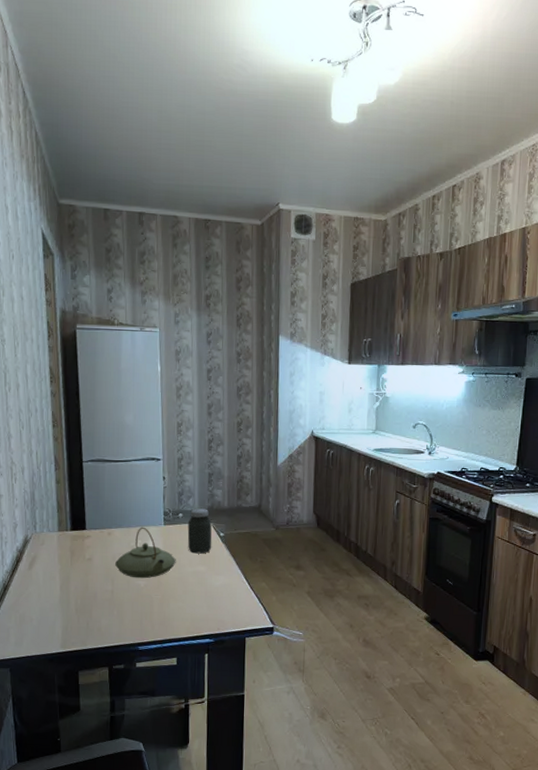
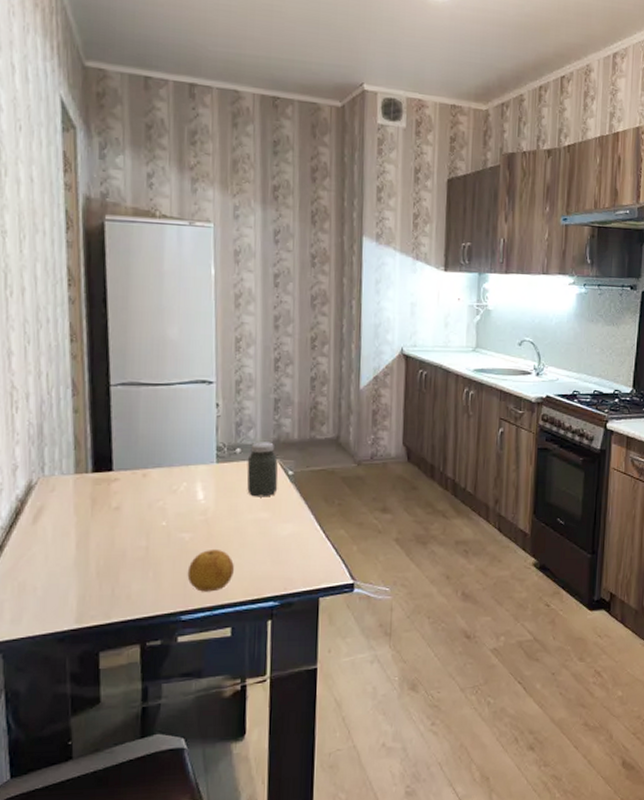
teapot: present [115,527,176,579] -> none [151,465,232,530]
fruit: none [143,594,178,629] -> present [187,549,234,592]

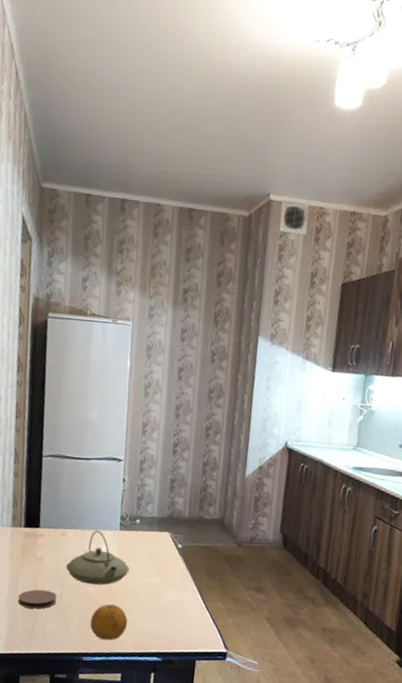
coaster: none [89,544,143,569] -> present [17,589,57,609]
teapot: none [151,465,232,530] -> present [66,530,130,585]
jar: present [246,442,278,497] -> none [143,515,170,565]

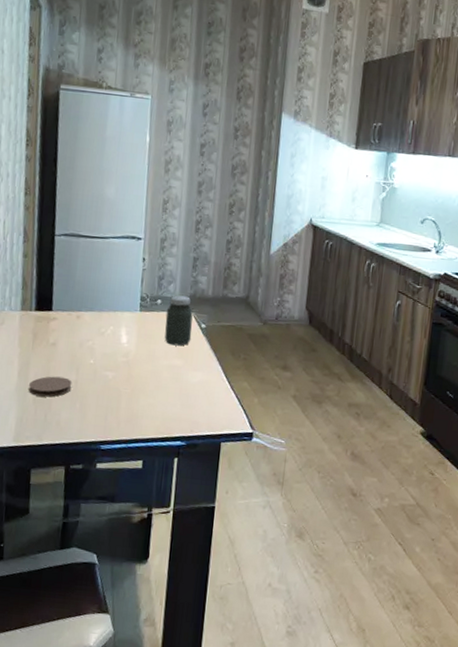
teapot: present [66,530,130,585] -> none [82,311,151,370]
fruit: present [90,604,128,641] -> none [108,388,149,427]
jar: none [143,515,170,565] -> present [164,295,193,346]

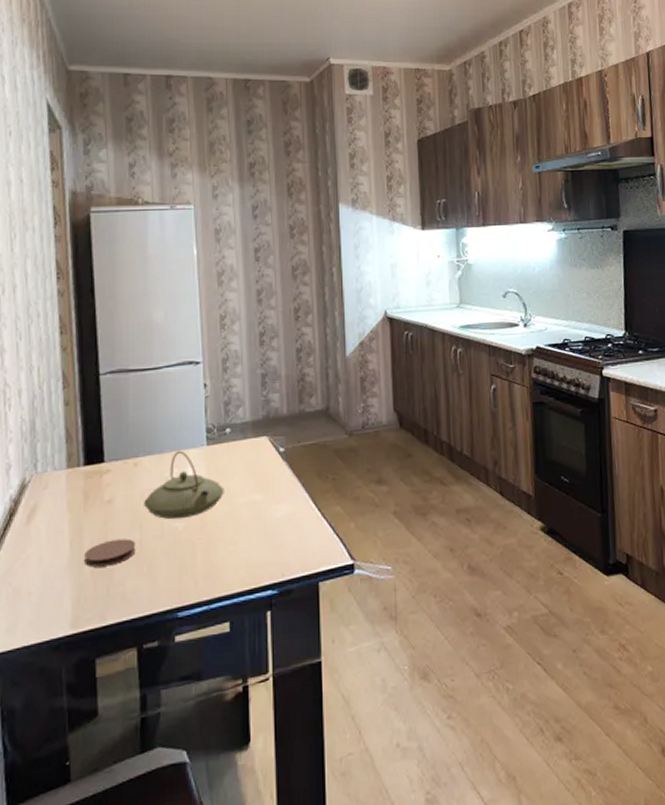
teapot: none [82,311,151,370] -> present [144,450,224,520]
jar: present [164,295,193,346] -> none [237,419,270,479]

